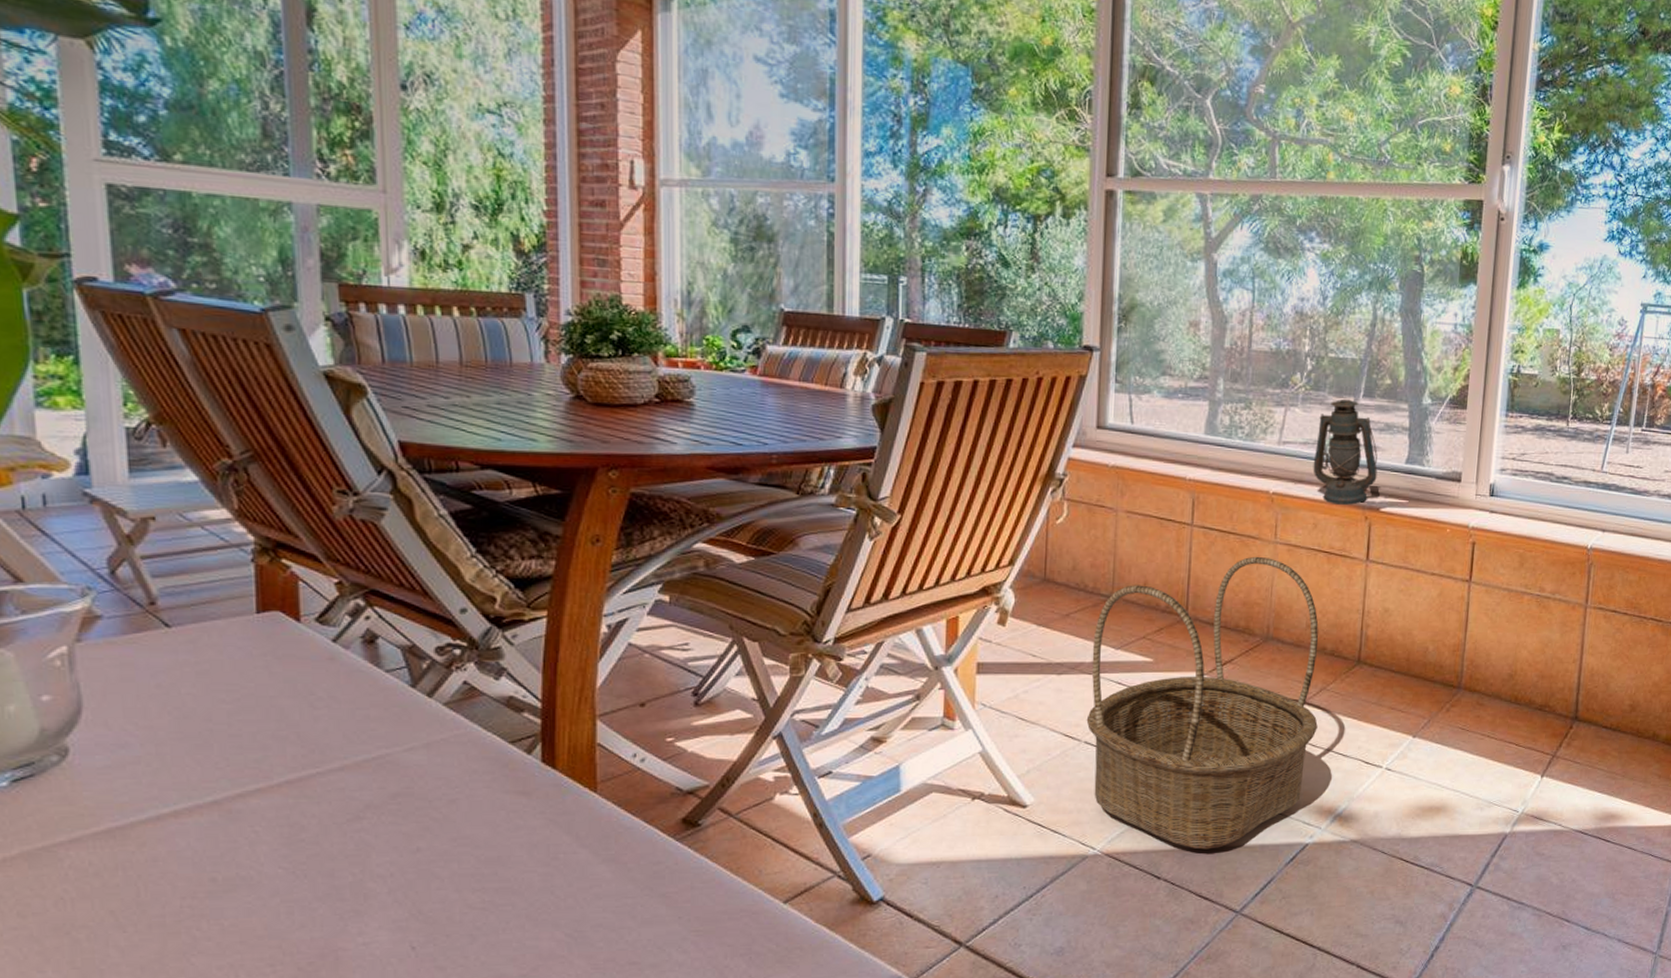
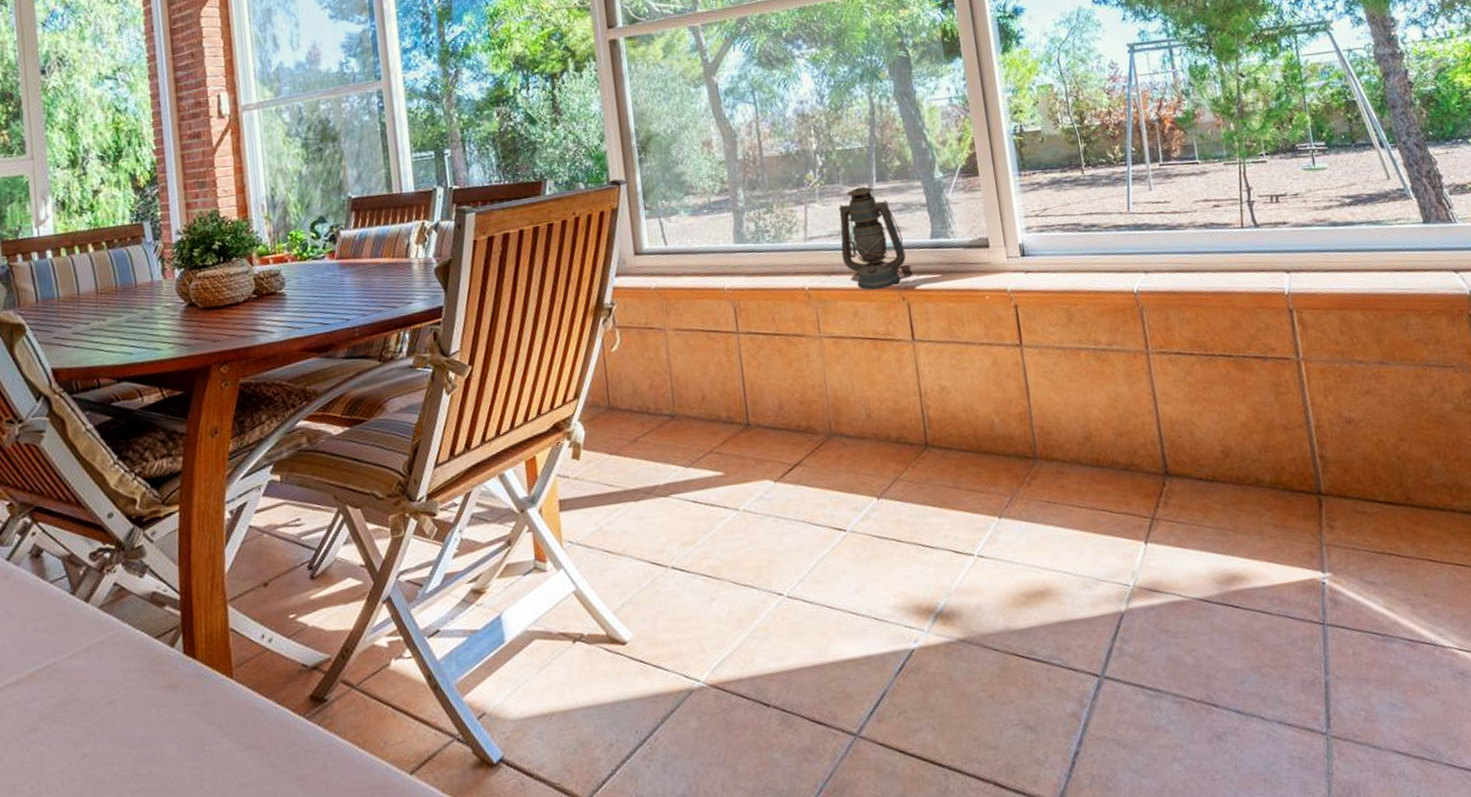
basket: present [1086,556,1319,850] -> none [663,353,899,669]

